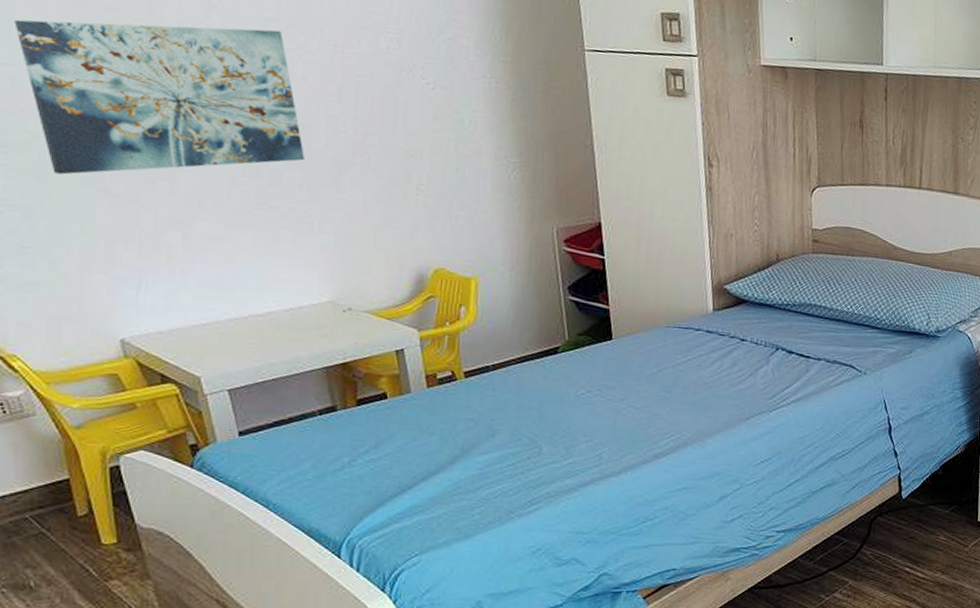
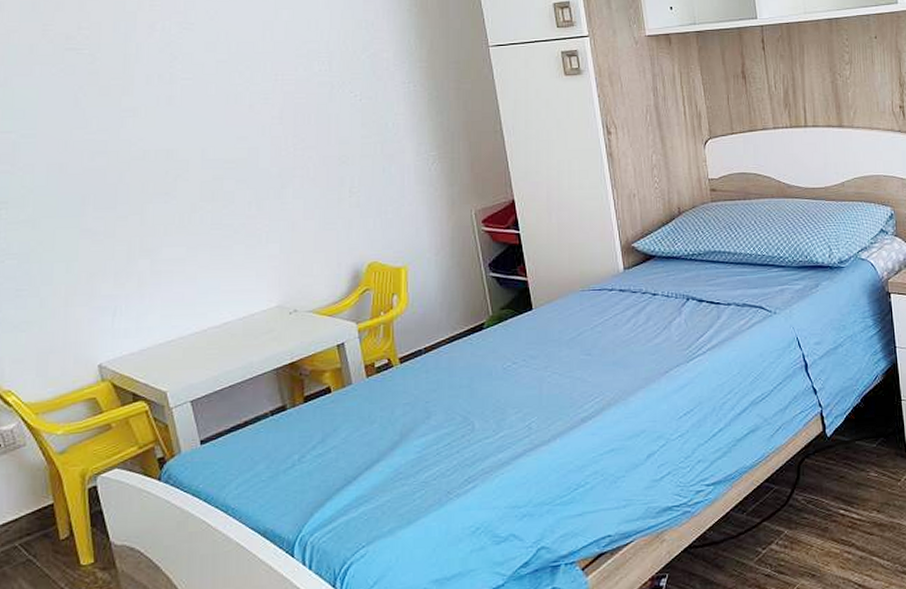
wall art: present [14,19,305,175] -> none [16,69,253,221]

